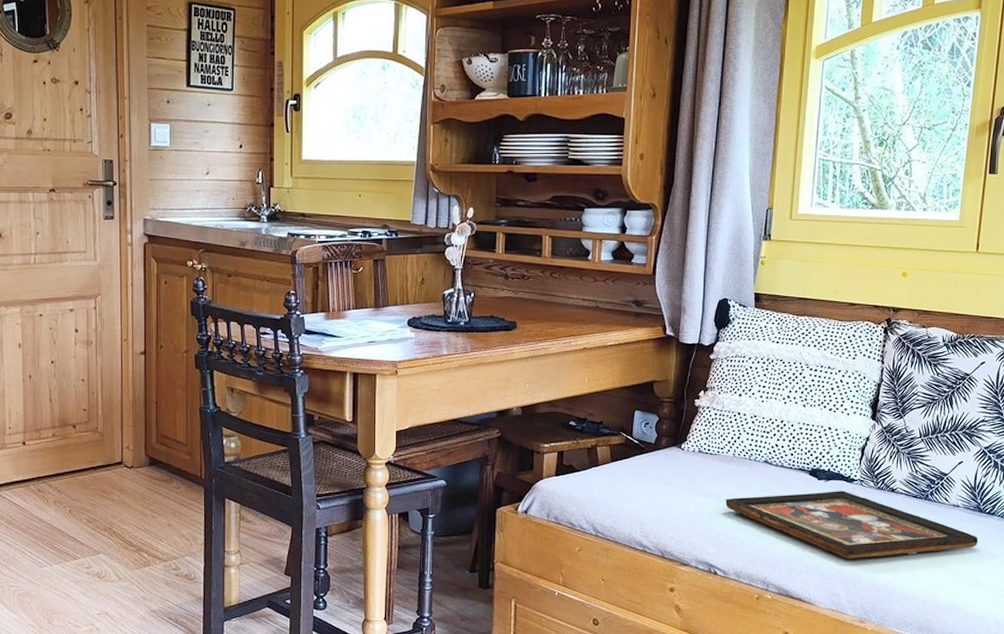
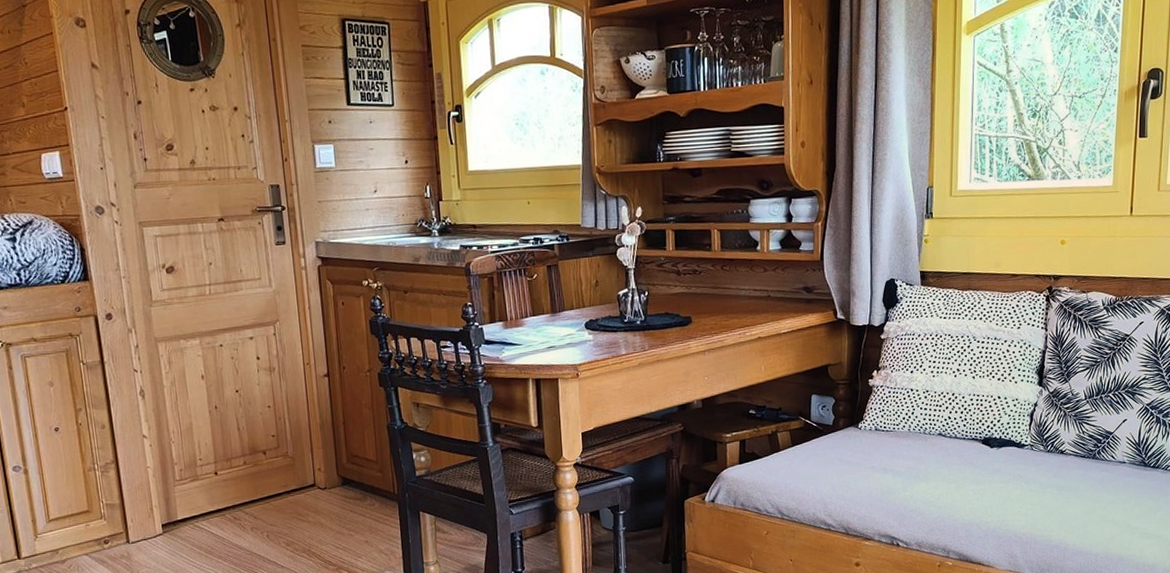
decorative tray: present [726,491,979,559] -> none [904,456,1145,521]

